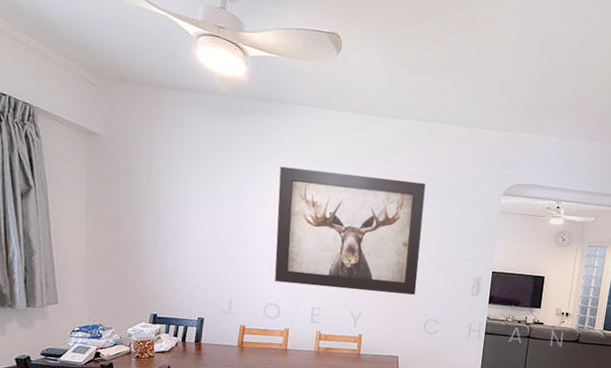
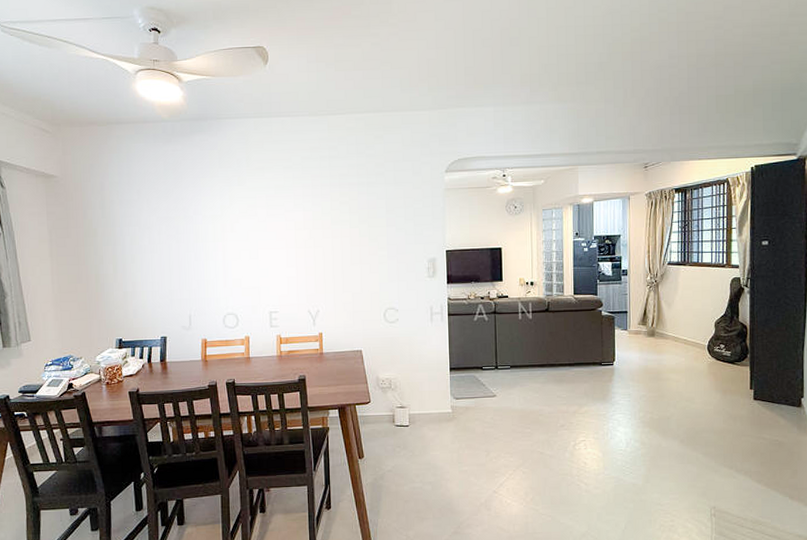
wall art: present [275,166,426,295] -> none [224,172,371,291]

